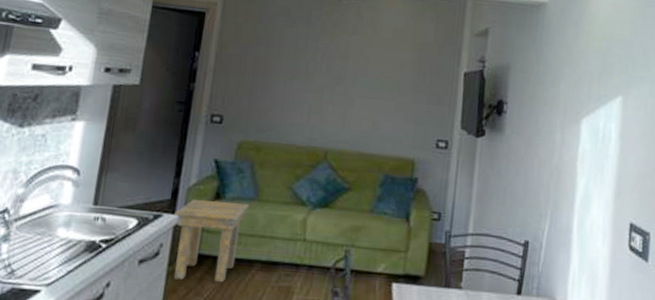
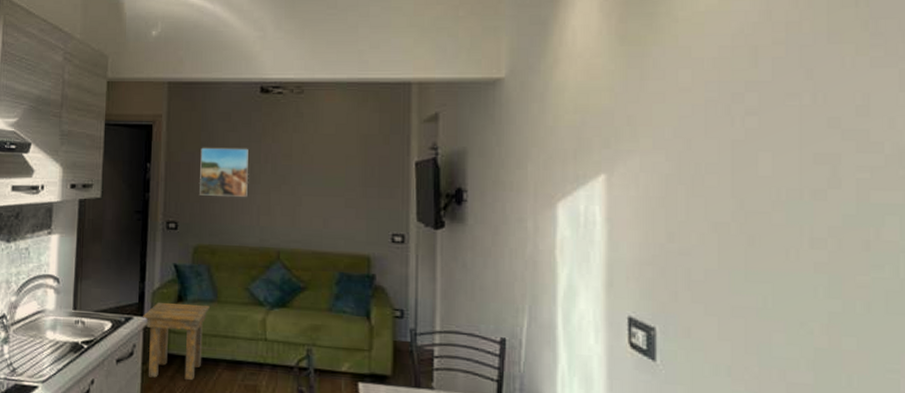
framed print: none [250,40,305,95] -> present [199,147,249,197]

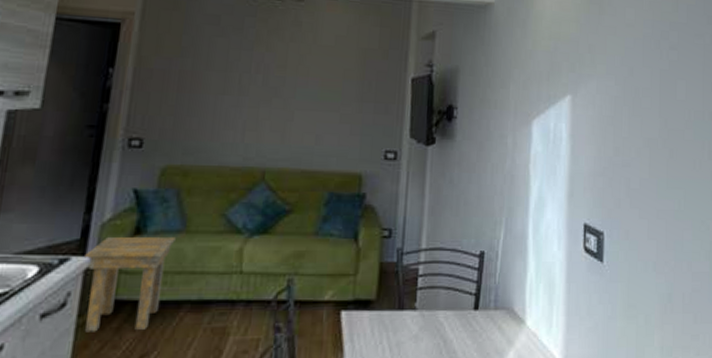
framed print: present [199,147,249,197] -> none [174,52,238,110]

